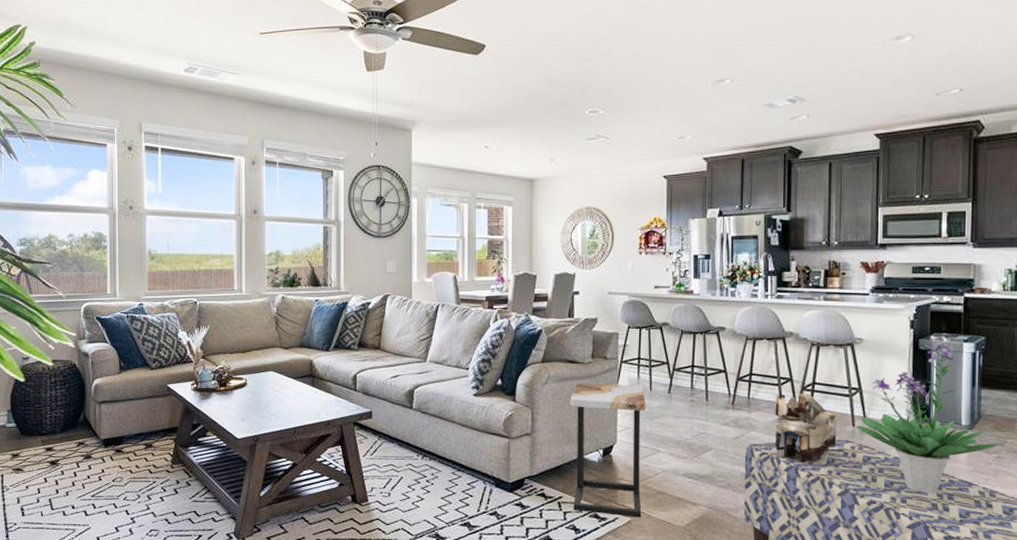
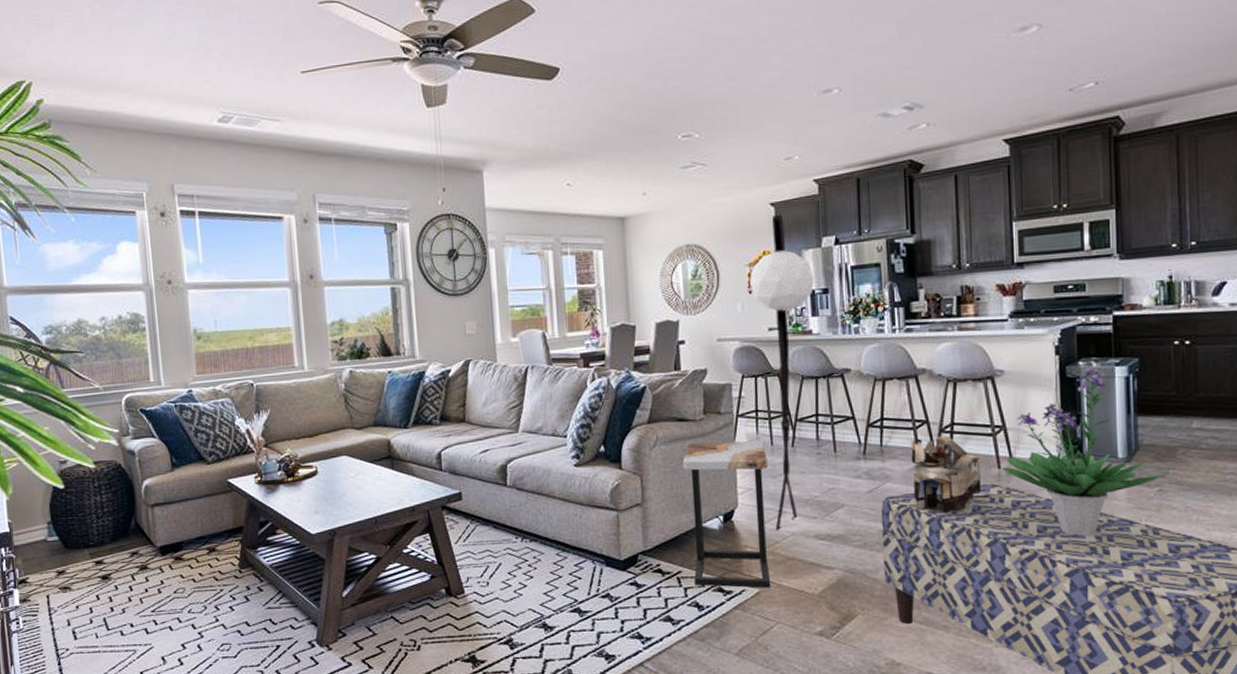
floor lamp: none [641,186,698,467] -> present [750,214,814,531]

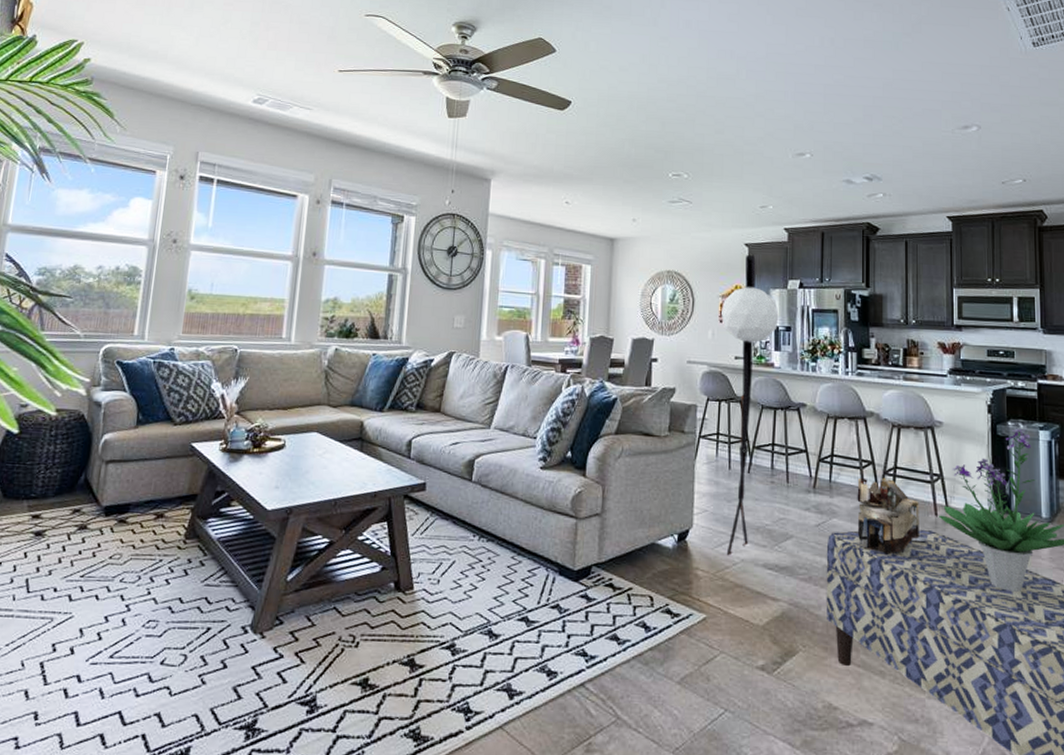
side table: present [682,441,771,589] -> none [644,458,724,616]

